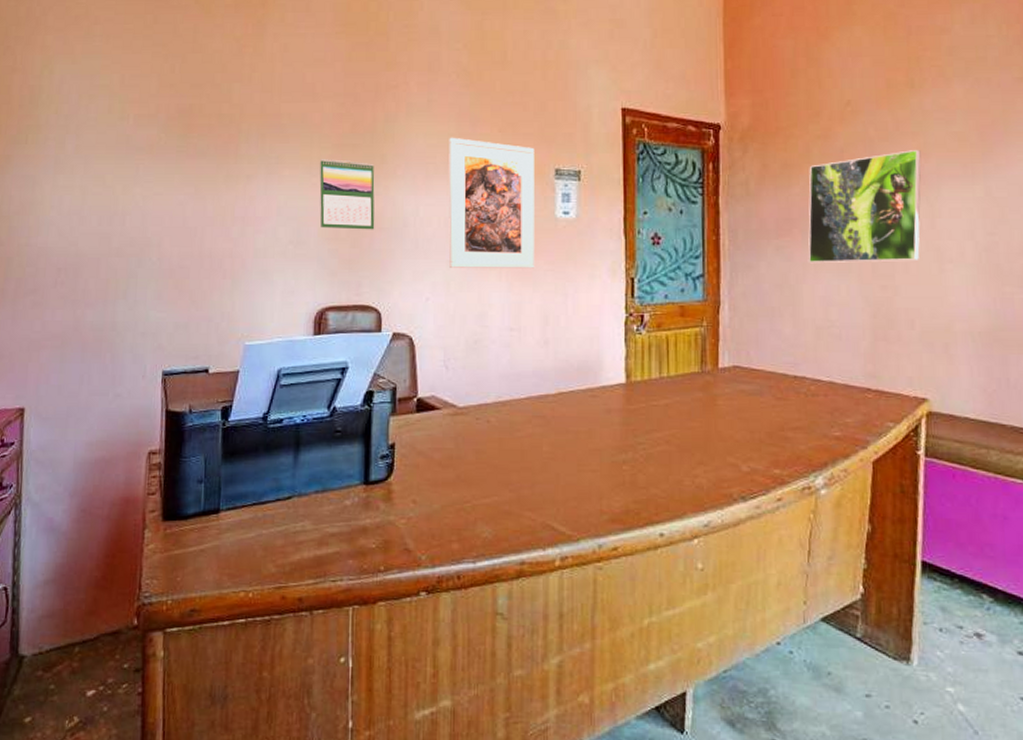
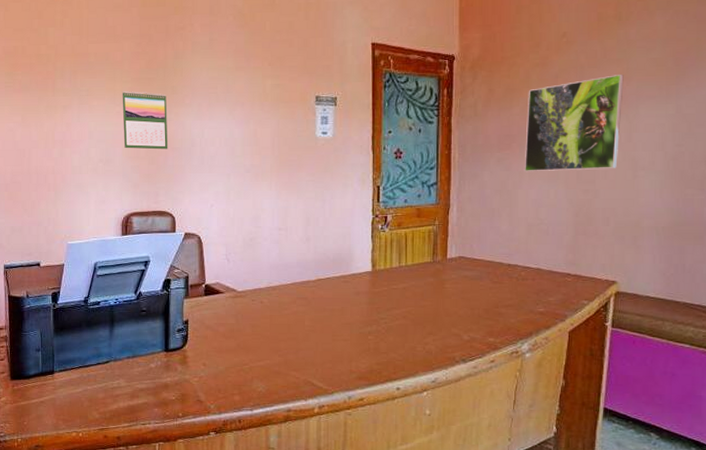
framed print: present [448,137,535,268] -> none [227,70,299,180]

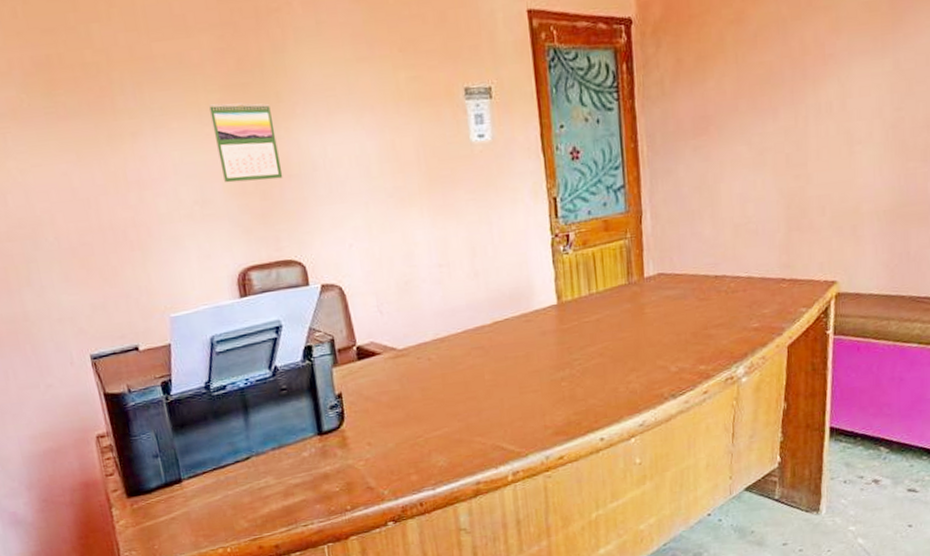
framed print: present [524,75,624,172] -> none [723,26,833,161]

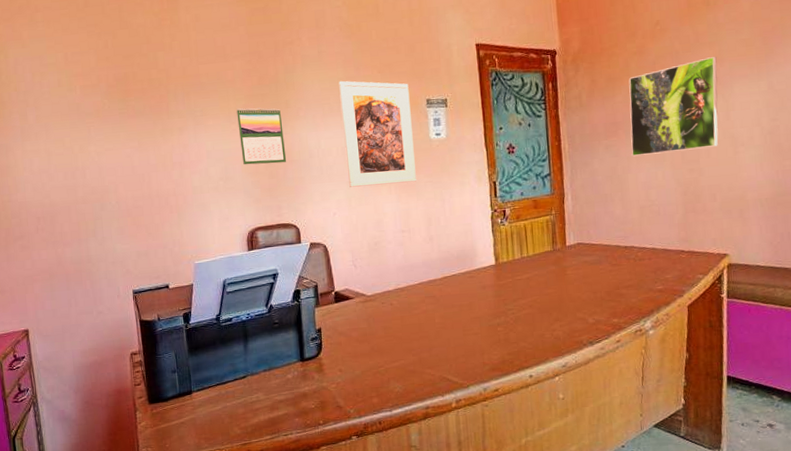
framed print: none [346,63,455,210] -> present [339,80,416,187]
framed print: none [723,26,833,161] -> present [629,57,718,157]

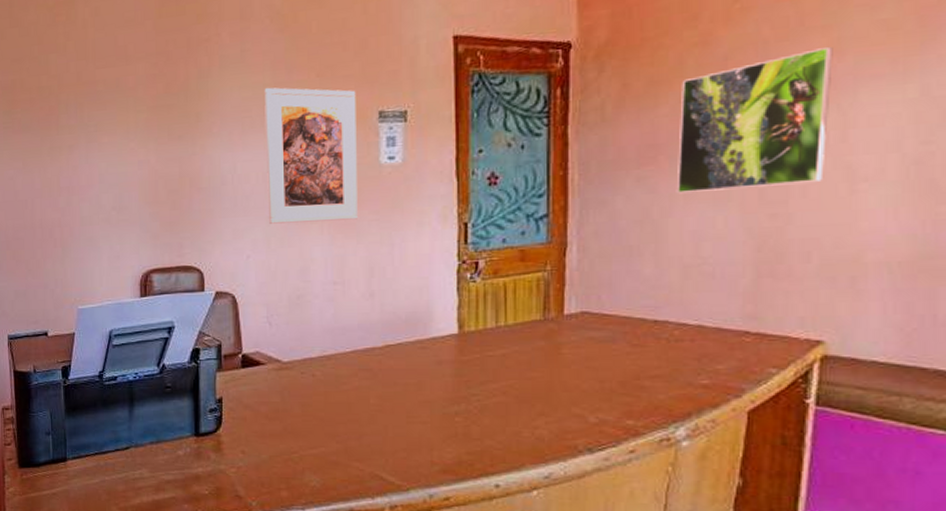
calendar: present [237,108,287,165] -> none [137,122,193,193]

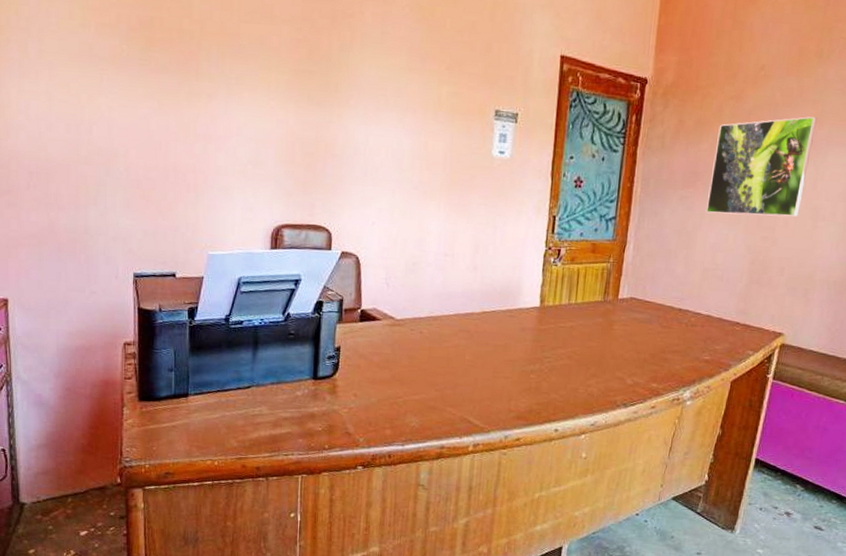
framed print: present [264,87,357,224] -> none [394,71,478,202]

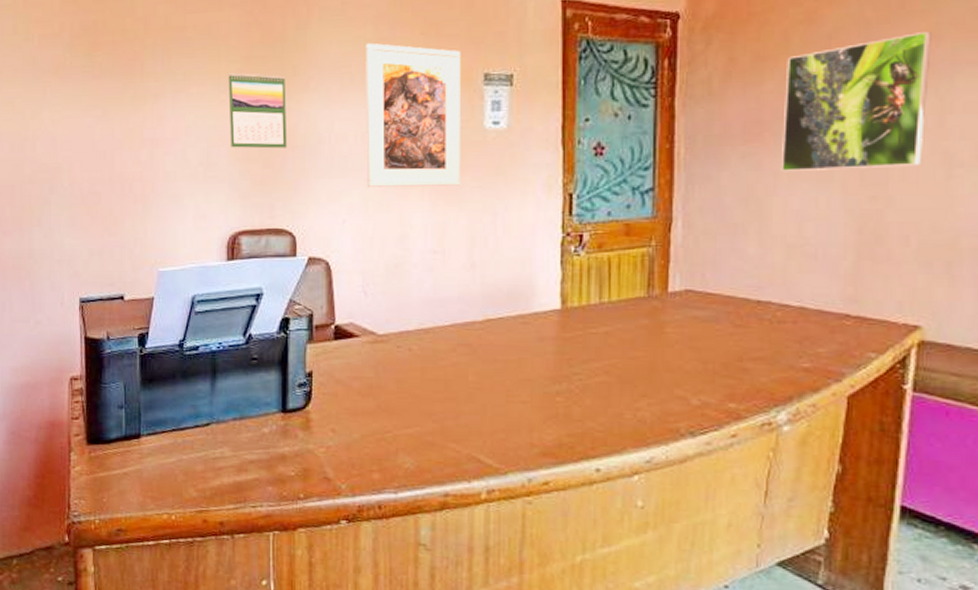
calendar: none [277,83,329,156] -> present [228,73,288,149]
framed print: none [394,71,478,202] -> present [365,42,461,187]

